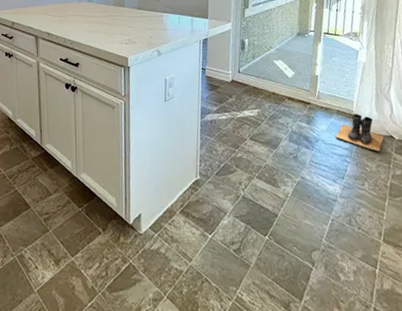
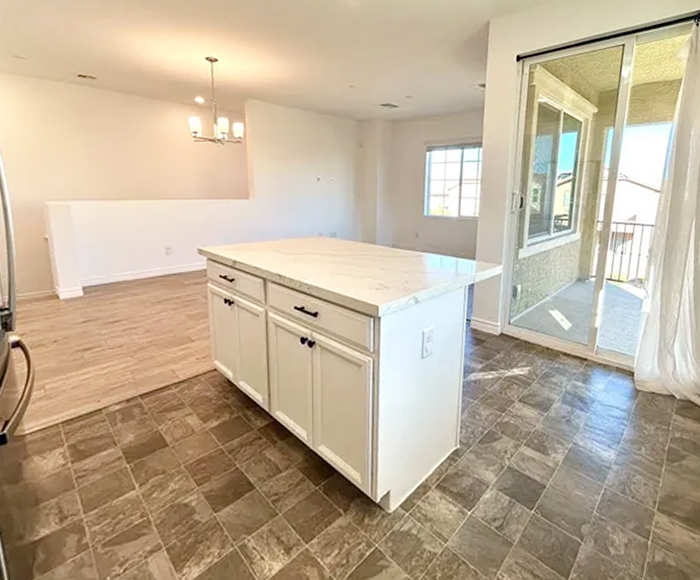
boots: present [335,113,385,152] -> none [613,370,665,413]

